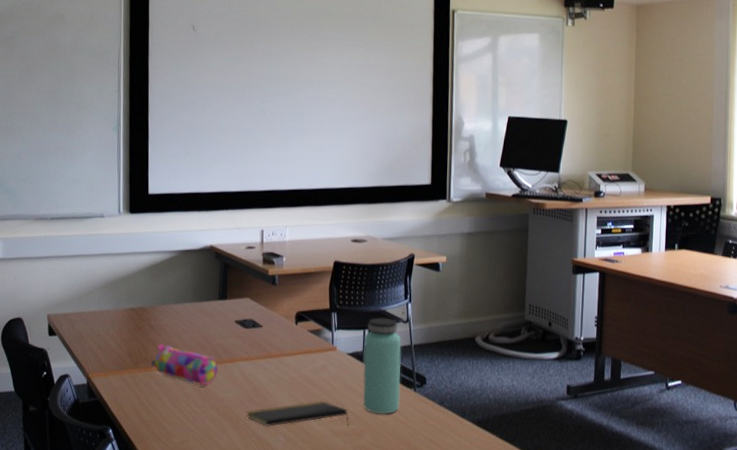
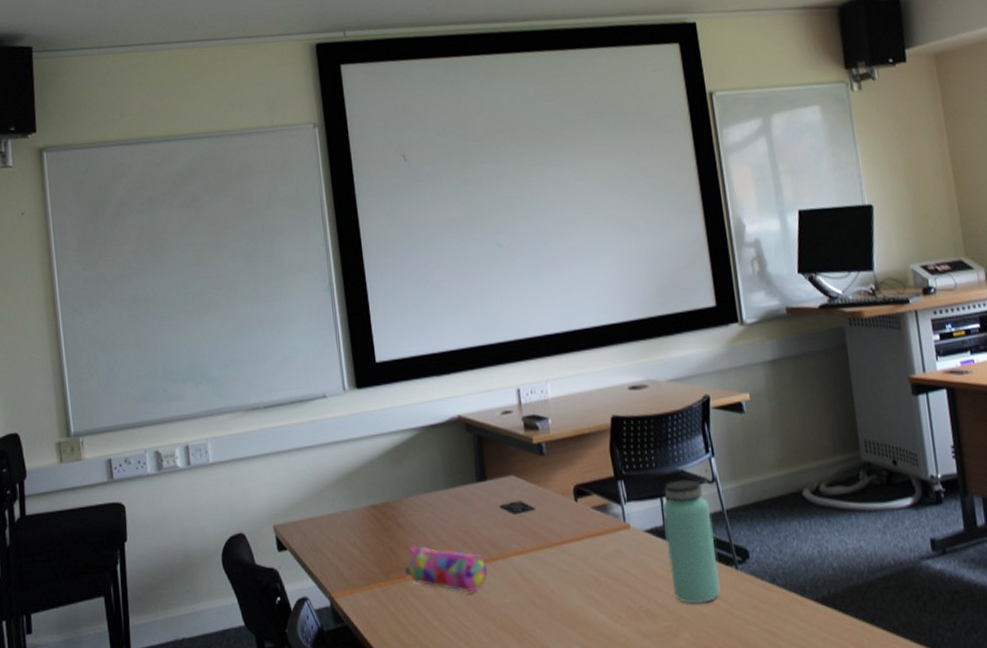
notepad: present [246,401,349,427] -> none [529,595,660,637]

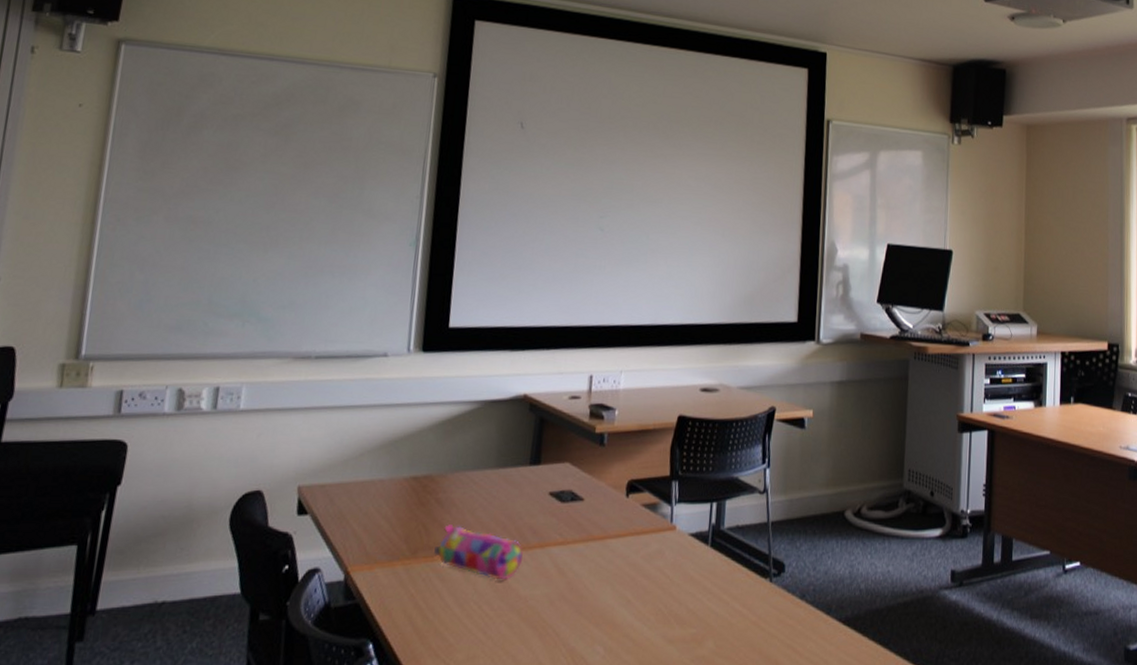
bottle: present [662,479,720,604] -> none [706,487,756,613]

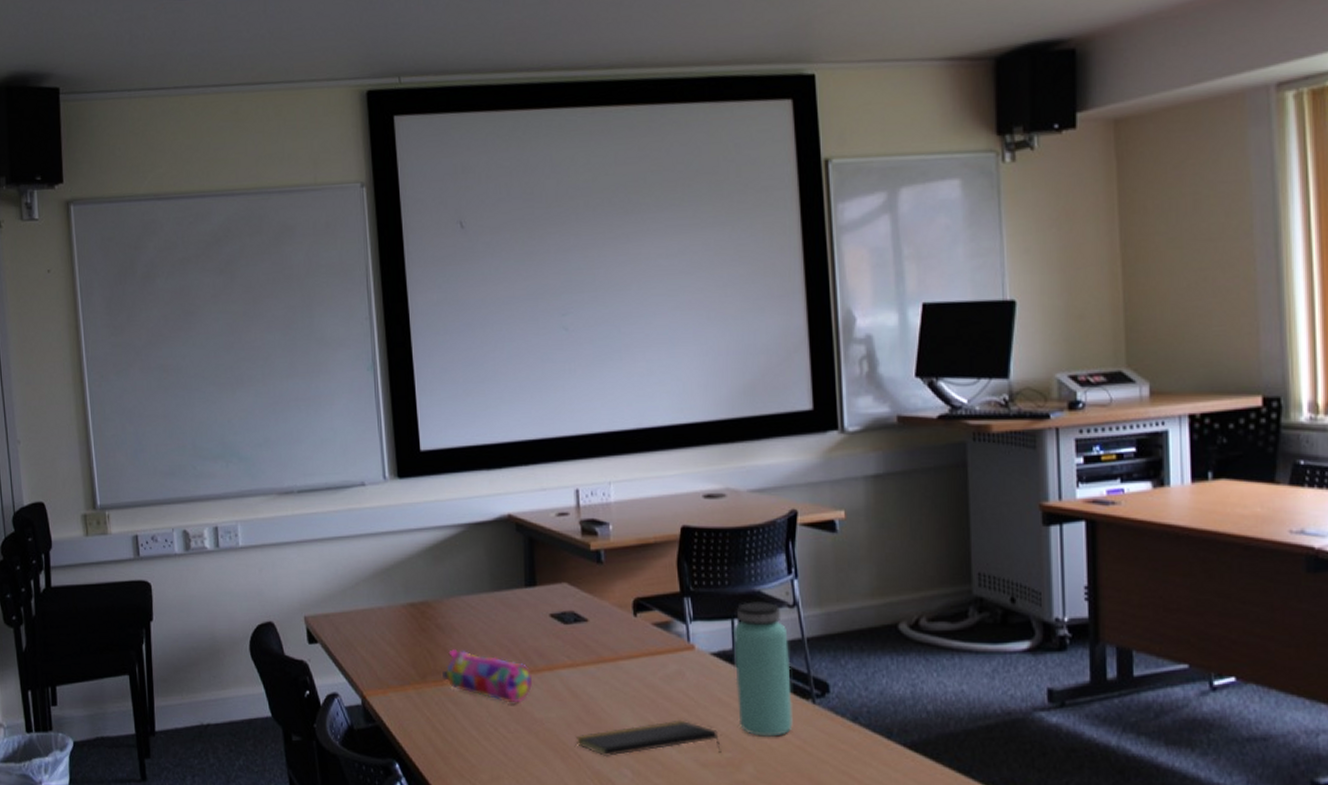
notepad: none [555,598,688,635] -> present [575,721,721,758]
bottle: none [706,487,756,613] -> present [732,601,793,737]

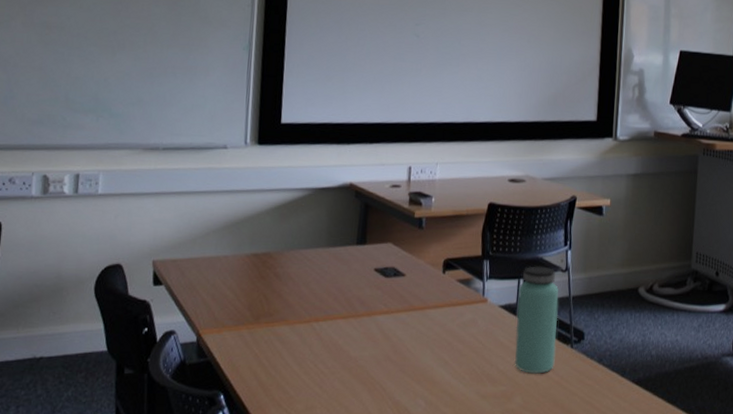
pencil case: present [442,649,533,703] -> none [274,295,353,343]
notepad: present [575,721,721,758] -> none [382,360,498,390]

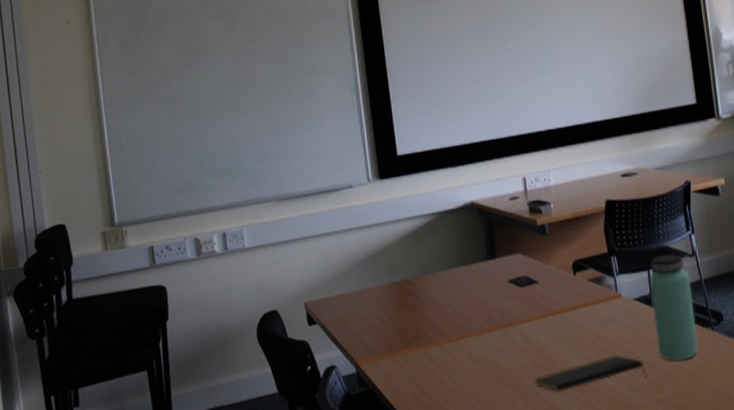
notepad: none [382,360,498,390] -> present [533,355,647,393]

